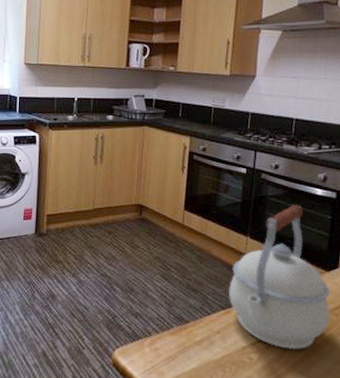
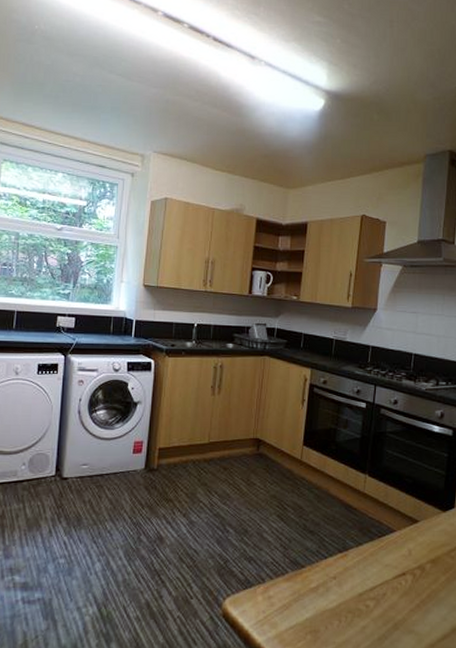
kettle: present [229,204,331,350] -> none [346,441,447,596]

